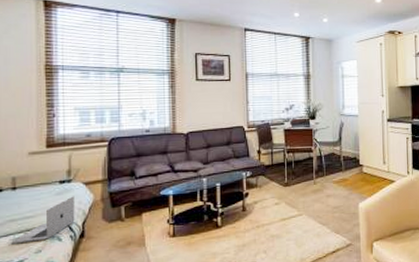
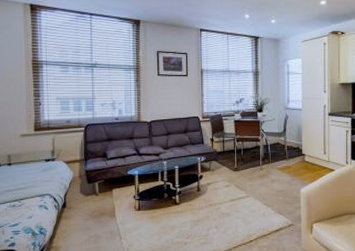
laptop: present [10,196,75,245] -> none [7,172,58,210]

